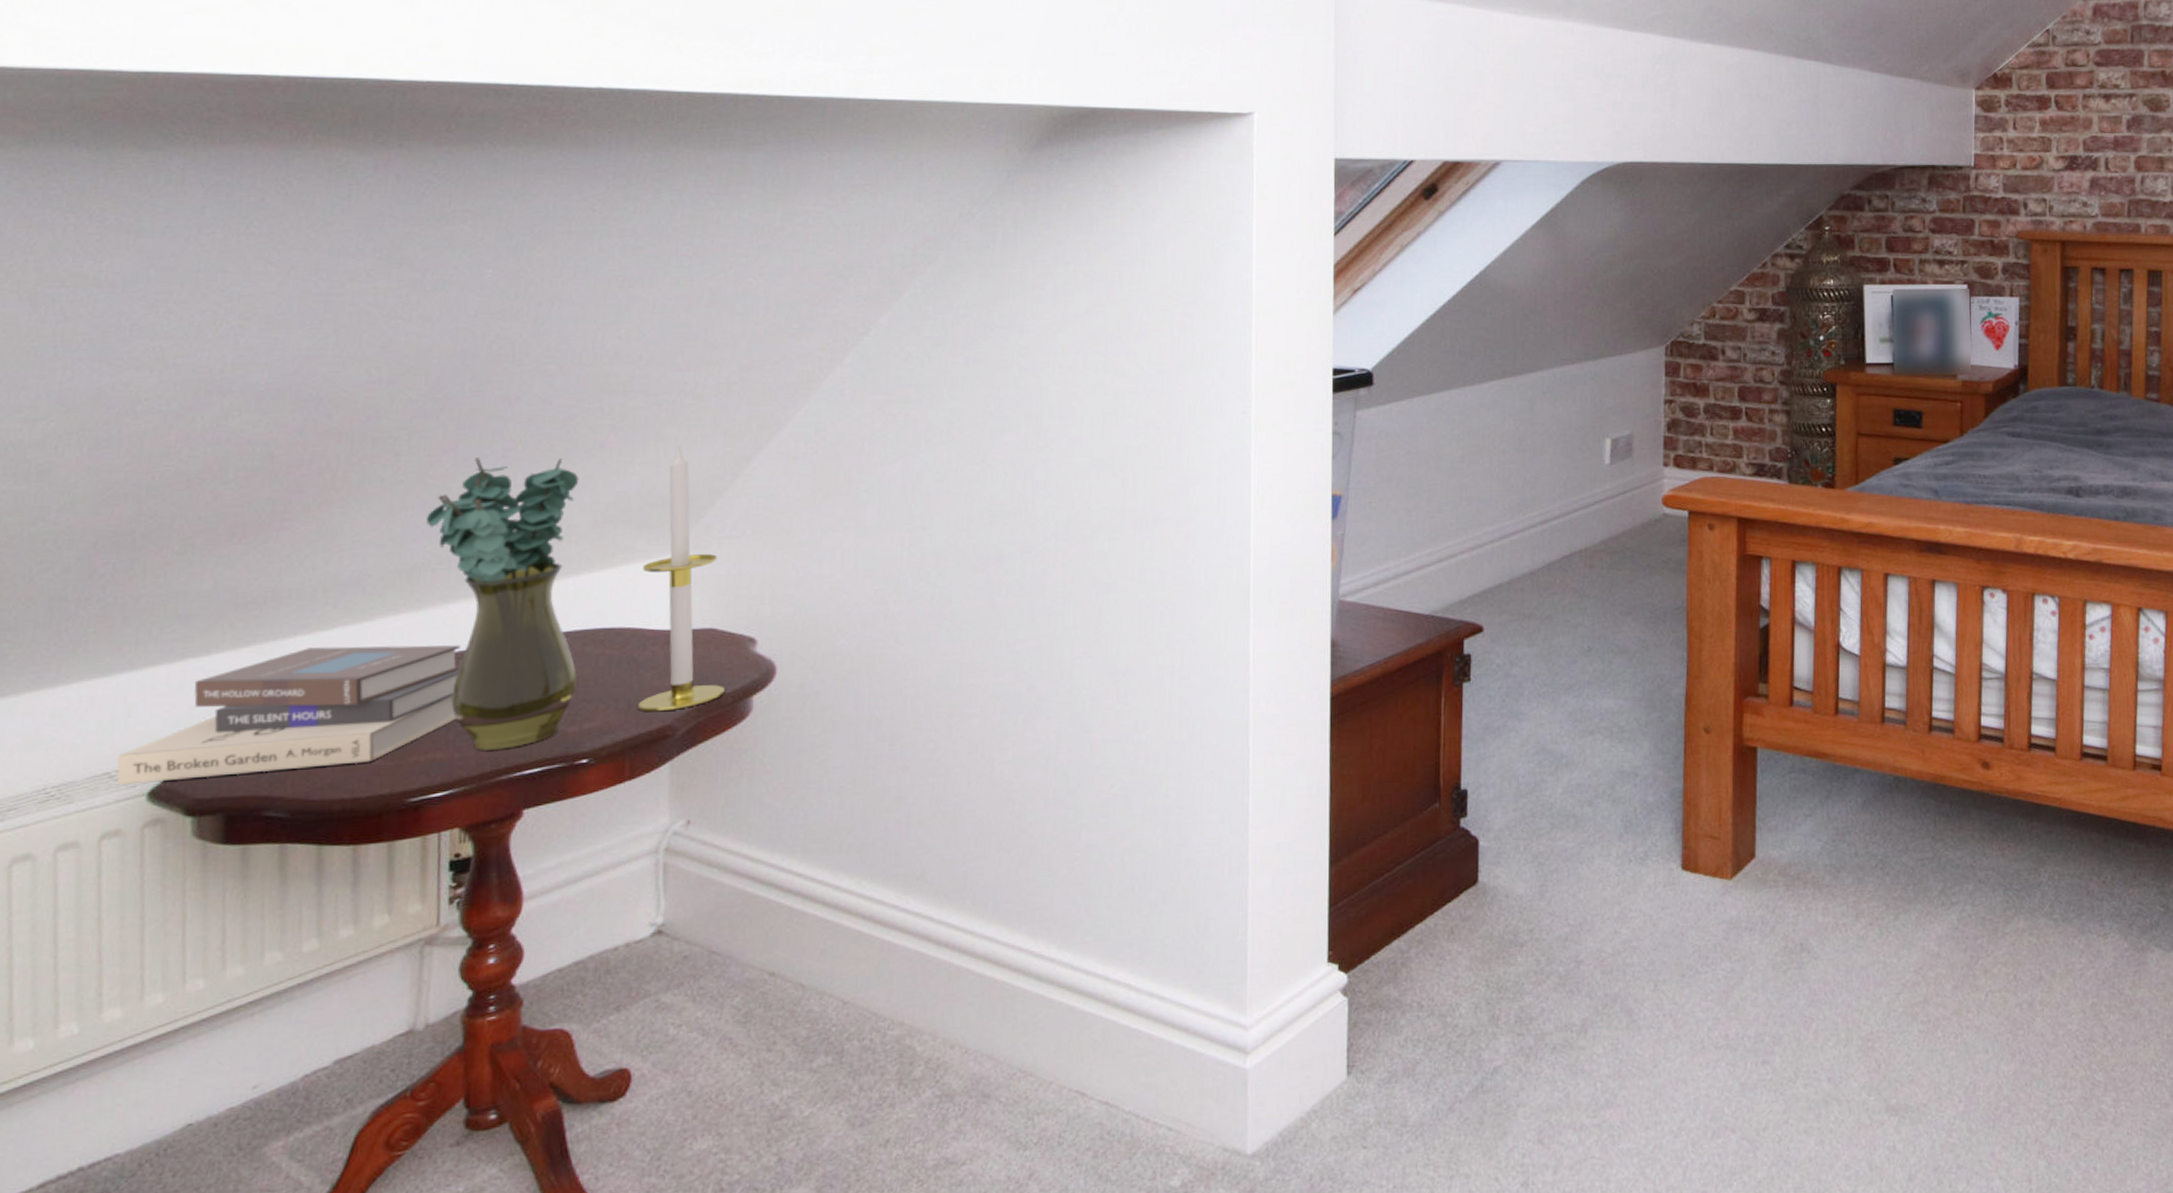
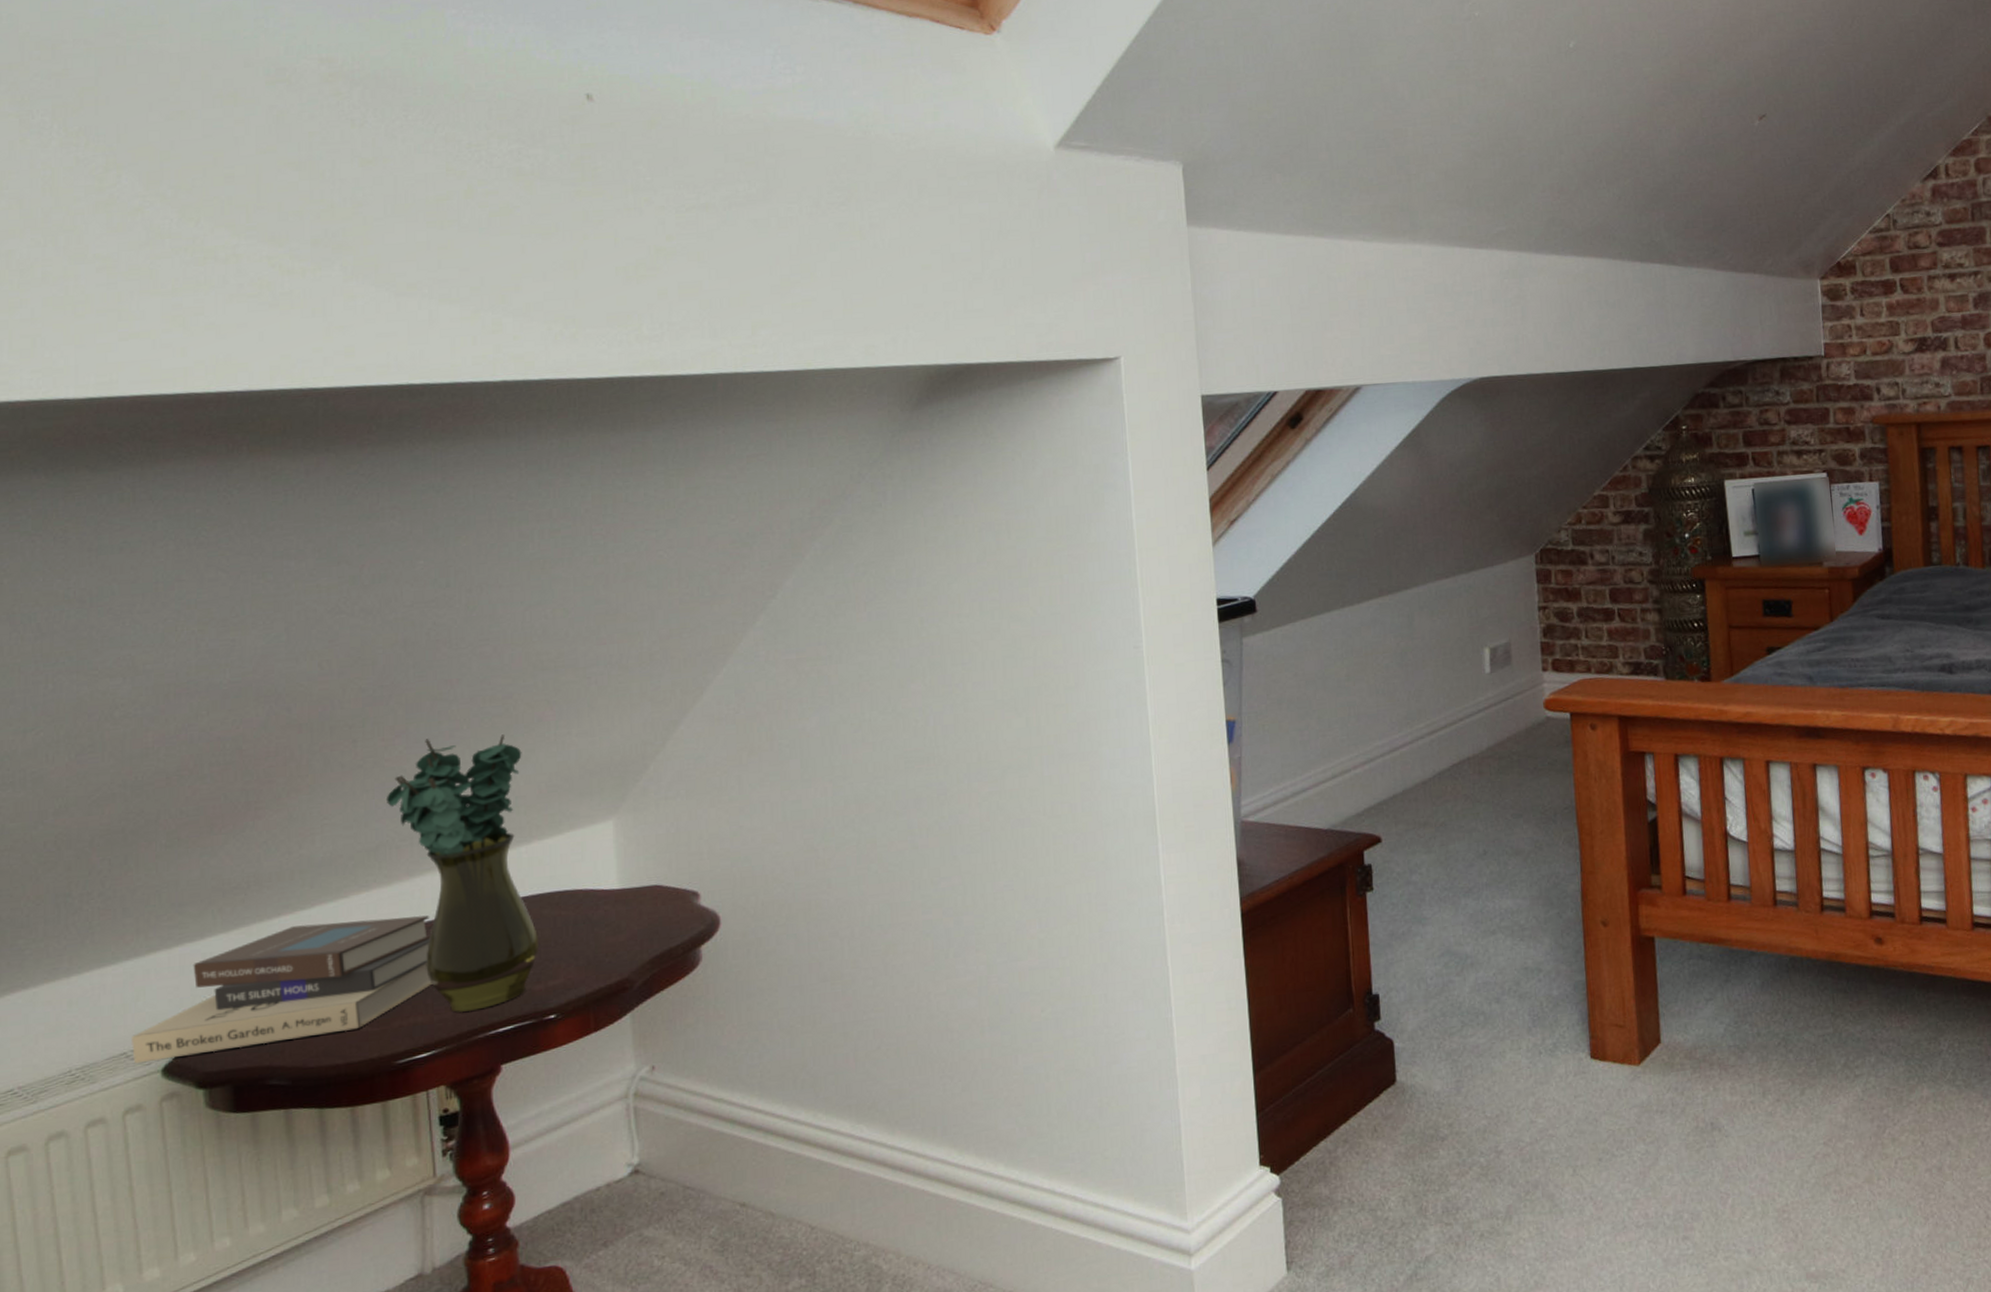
candle: present [638,446,725,712] -> none [588,715,675,967]

